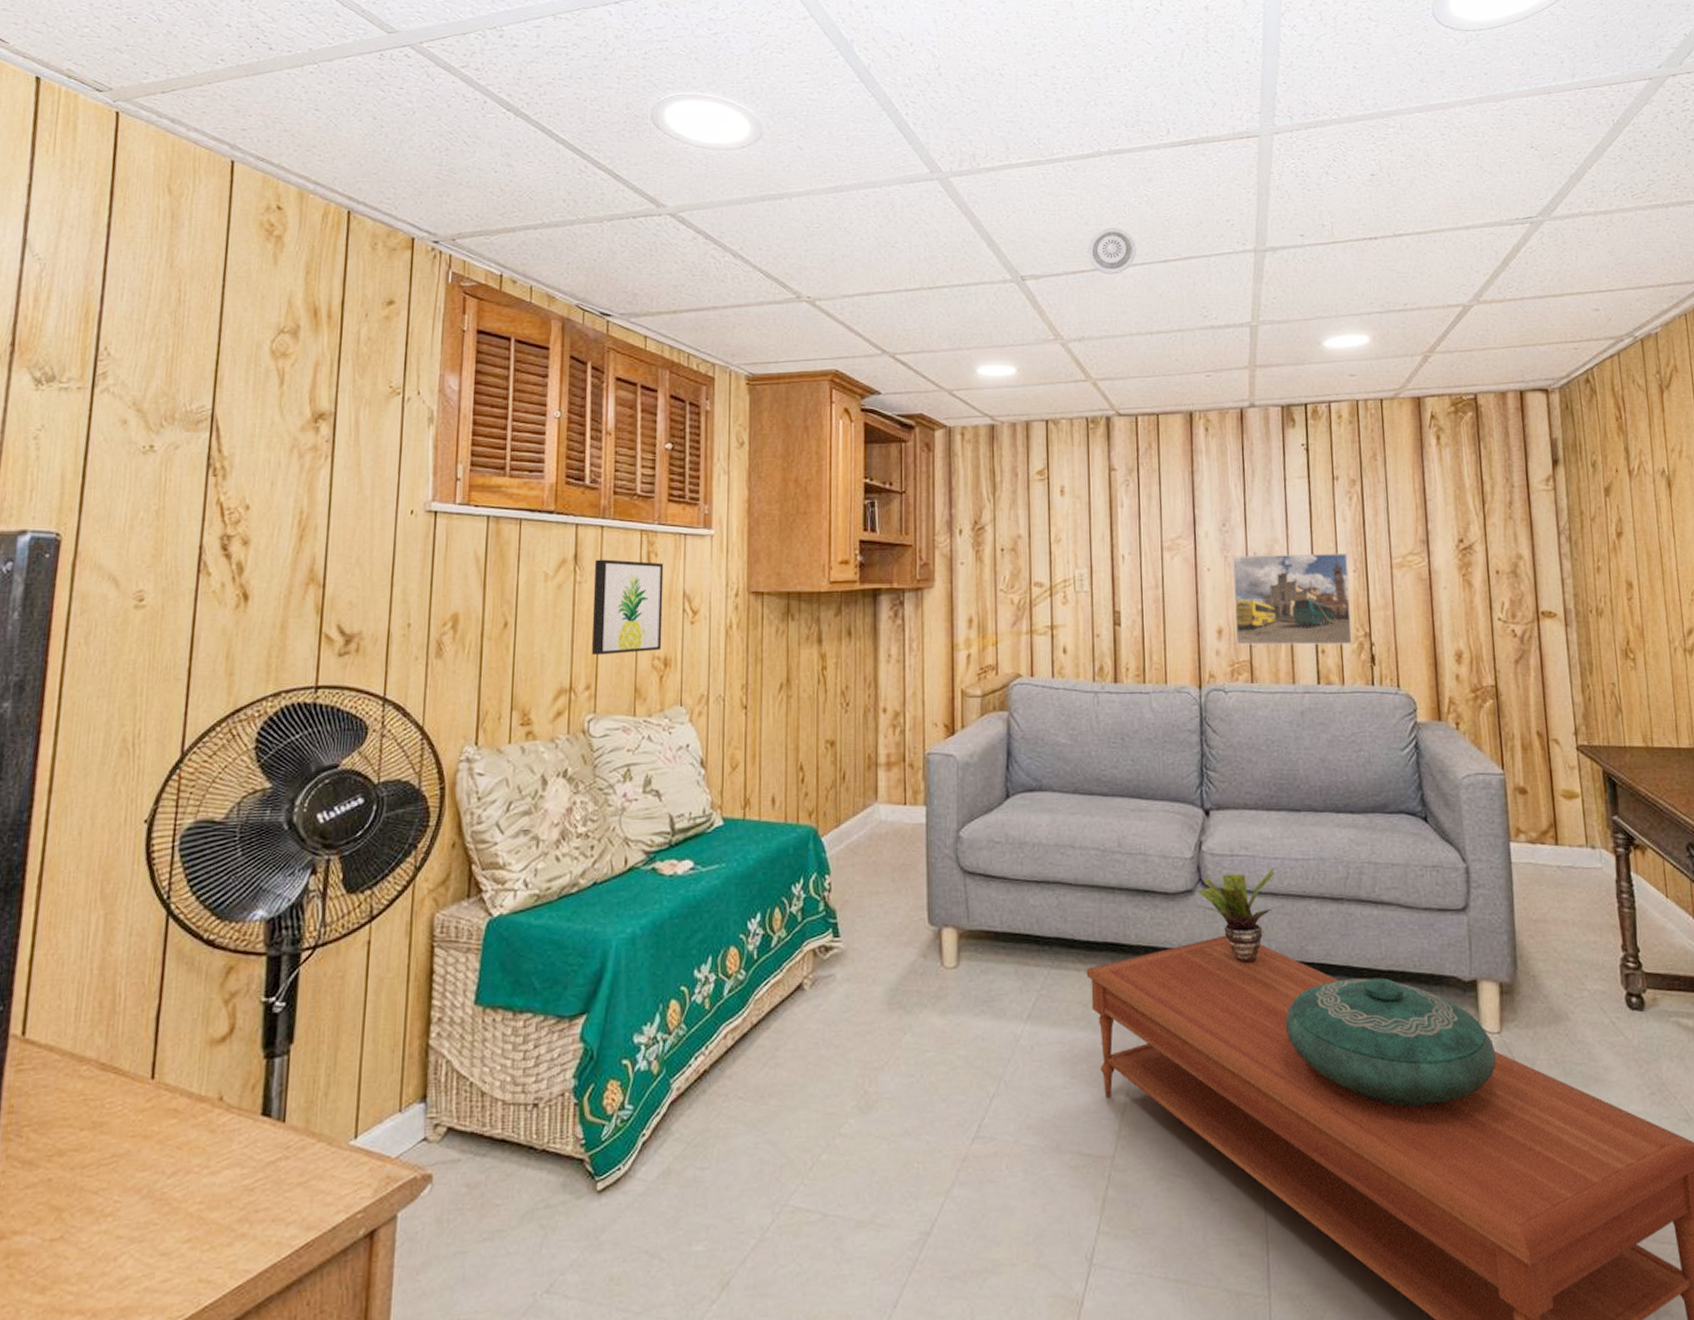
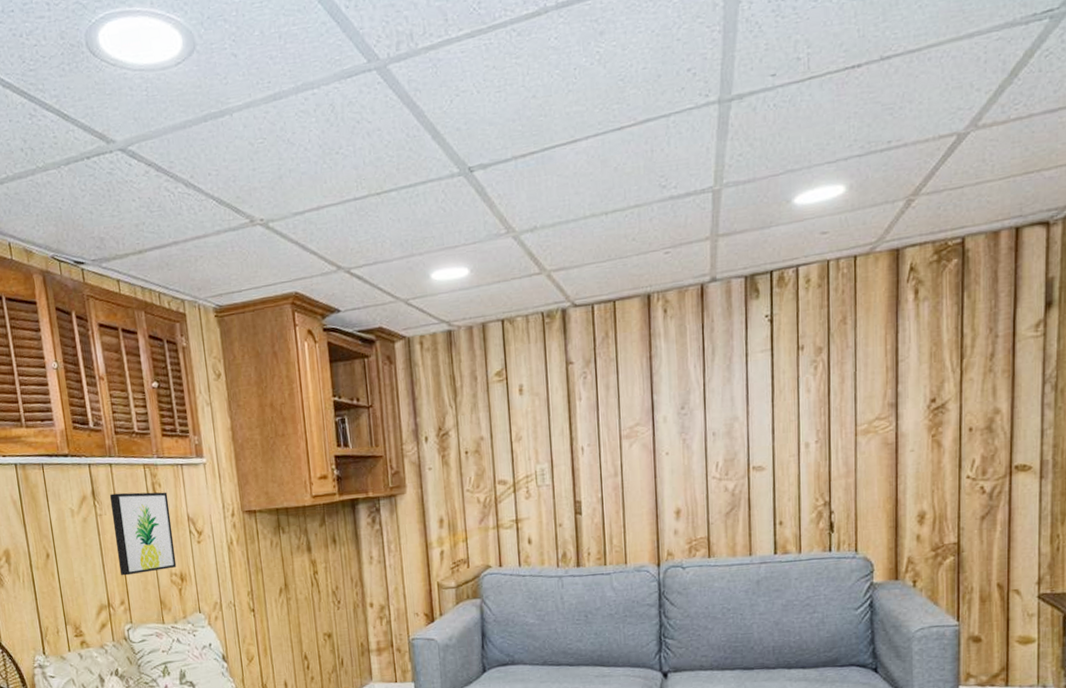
smoke detector: present [1087,228,1137,275] -> none [536,96,590,153]
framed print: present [1232,553,1352,645] -> none [691,424,811,524]

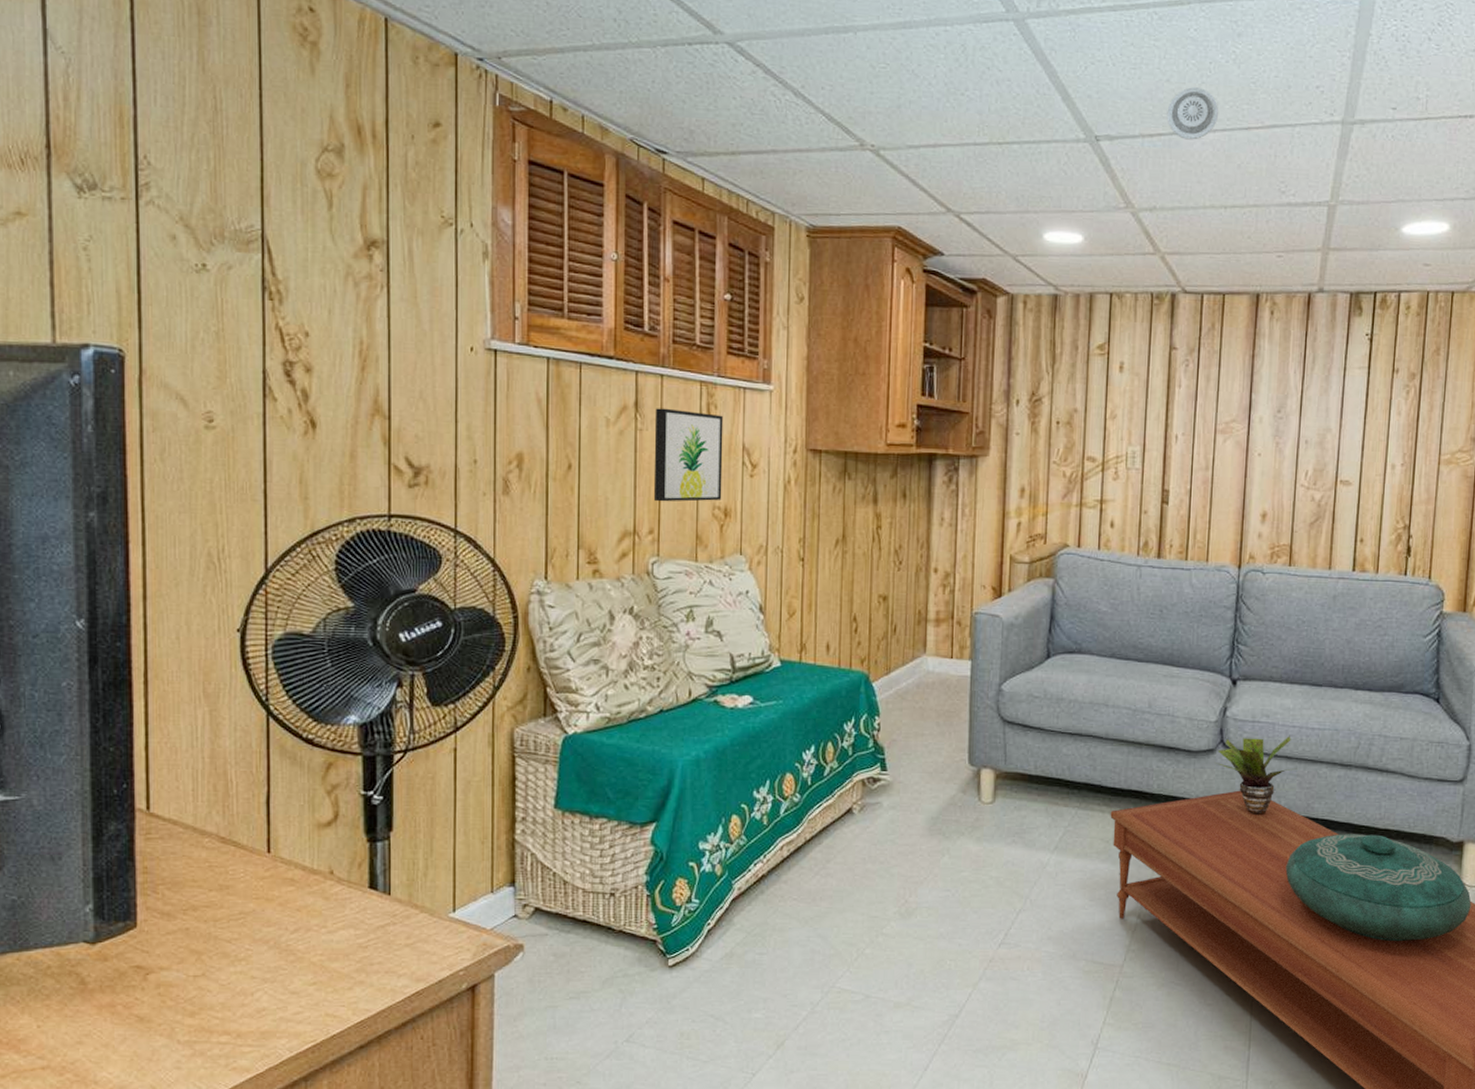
smoke detector: none [536,96,590,153] -> present [1166,87,1219,140]

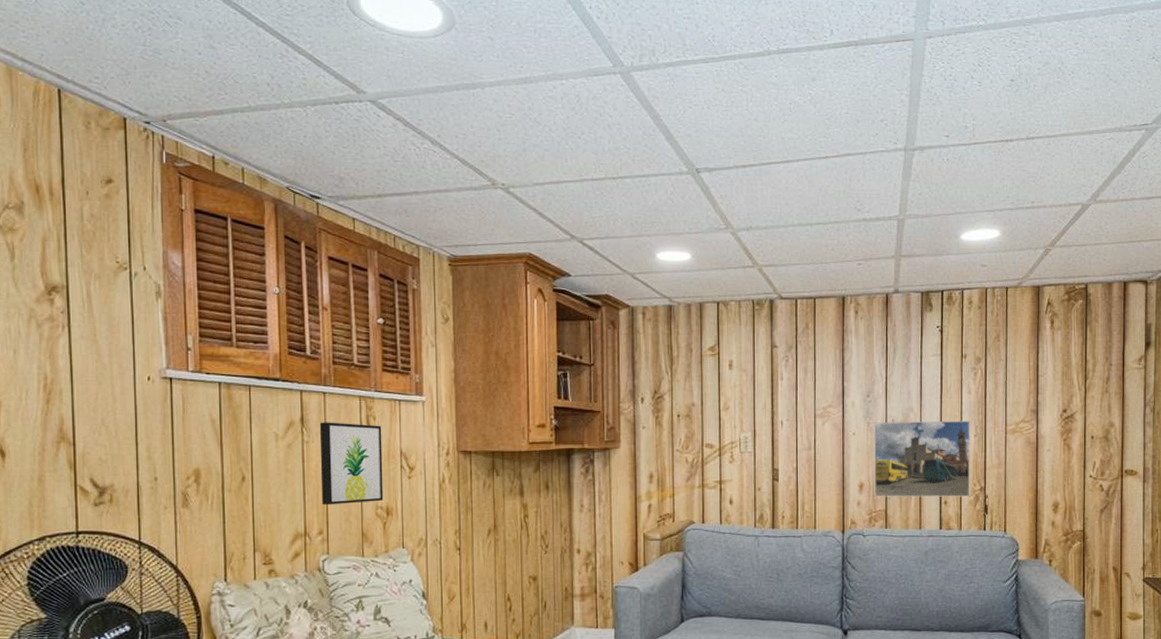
smoke detector: present [1166,87,1219,140] -> none [756,124,801,169]
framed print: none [1278,442,1397,536] -> present [874,420,971,498]

